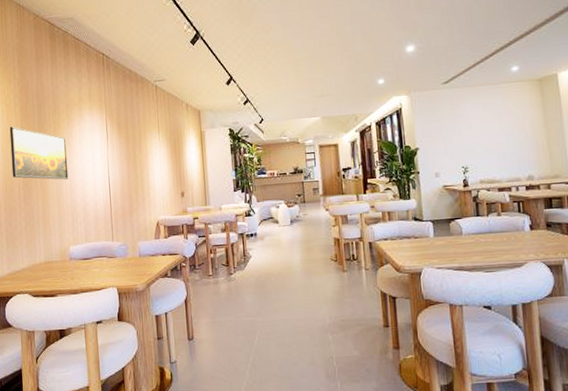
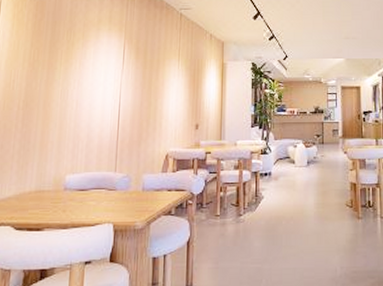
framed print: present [9,127,69,180] -> none [12,43,79,102]

